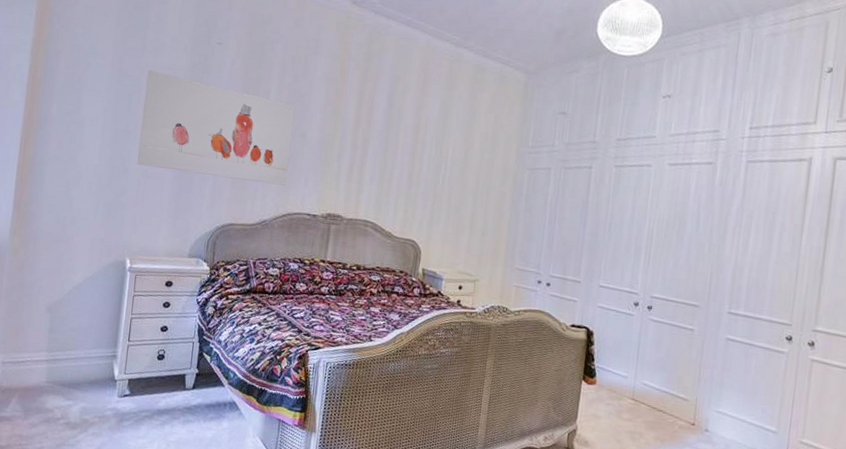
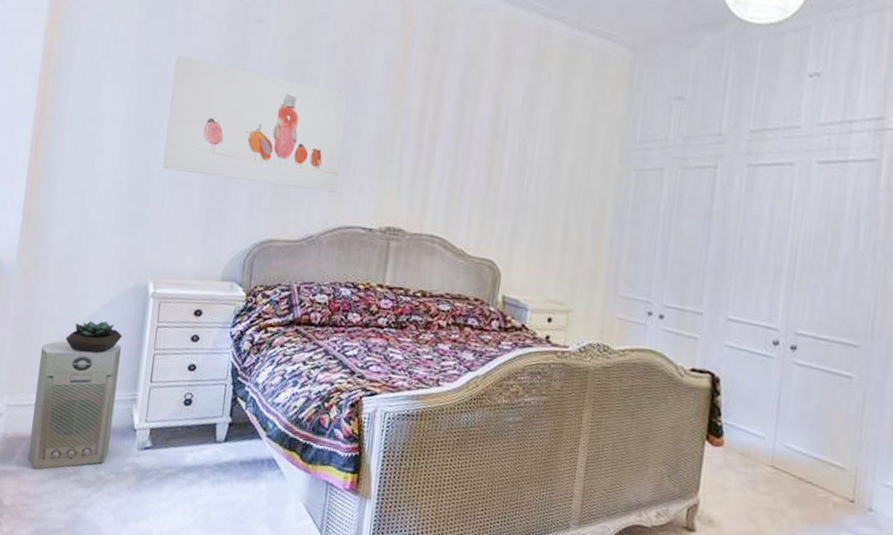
air purifier: none [21,308,103,416] -> present [28,340,122,470]
succulent plant: none [53,291,103,318] -> present [65,320,122,354]

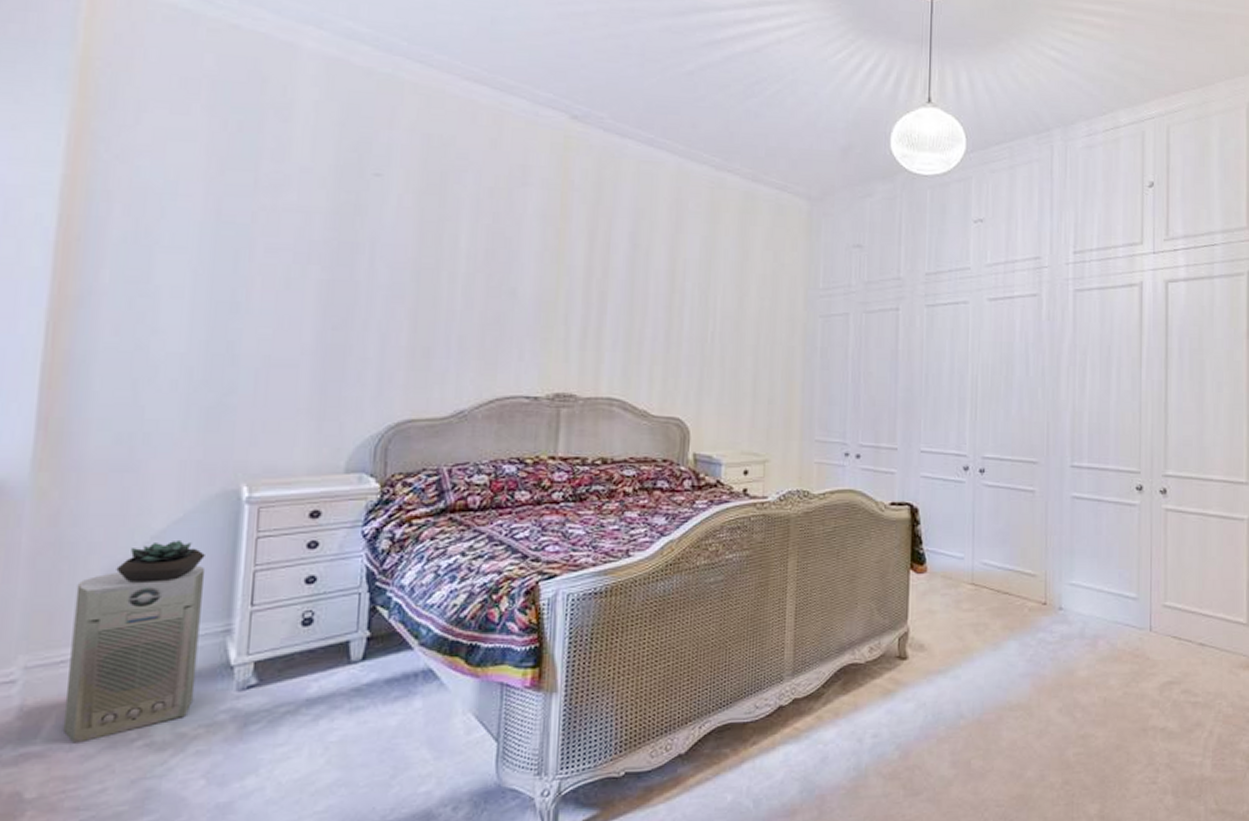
wall art: present [163,55,348,193] -> none [253,215,497,361]

